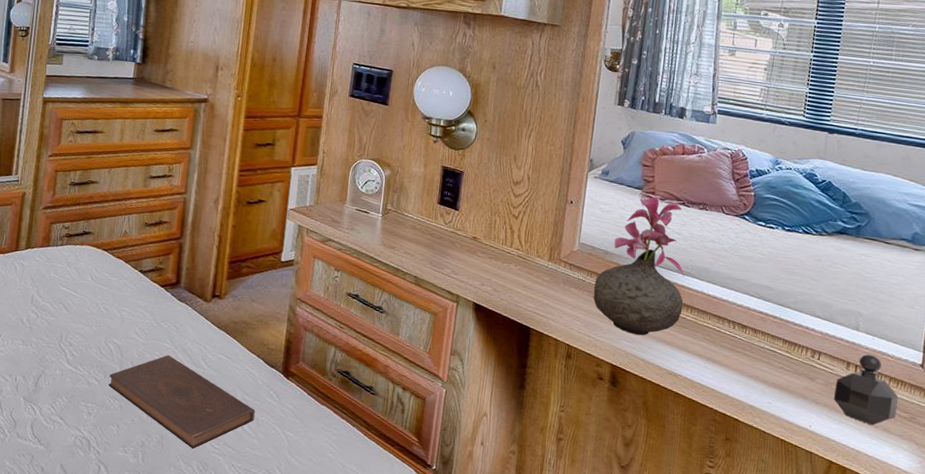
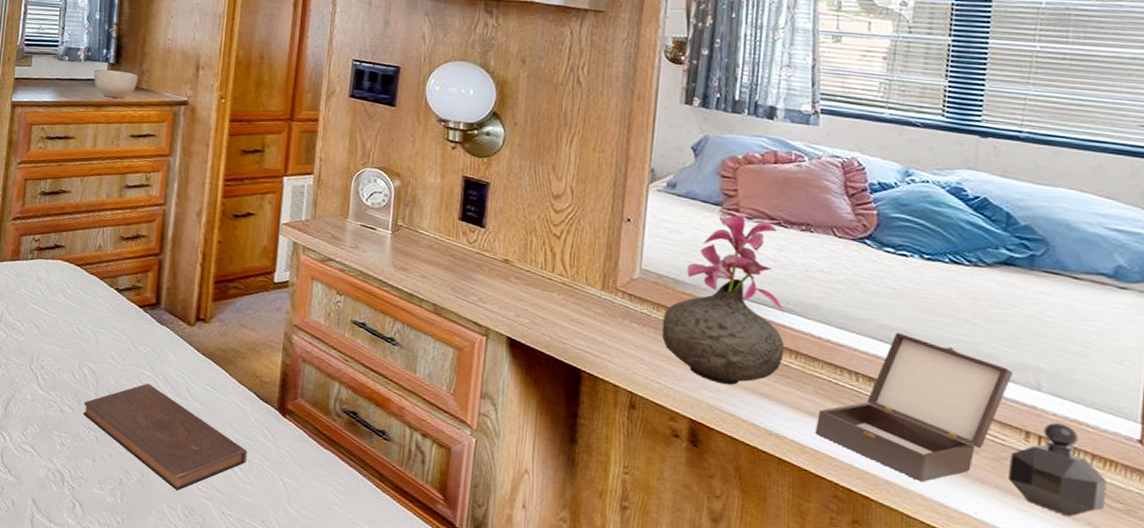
bowl: none [121,68,164,96] -> present [93,69,139,99]
jewelry box: none [702,289,842,405] -> present [814,333,1014,482]

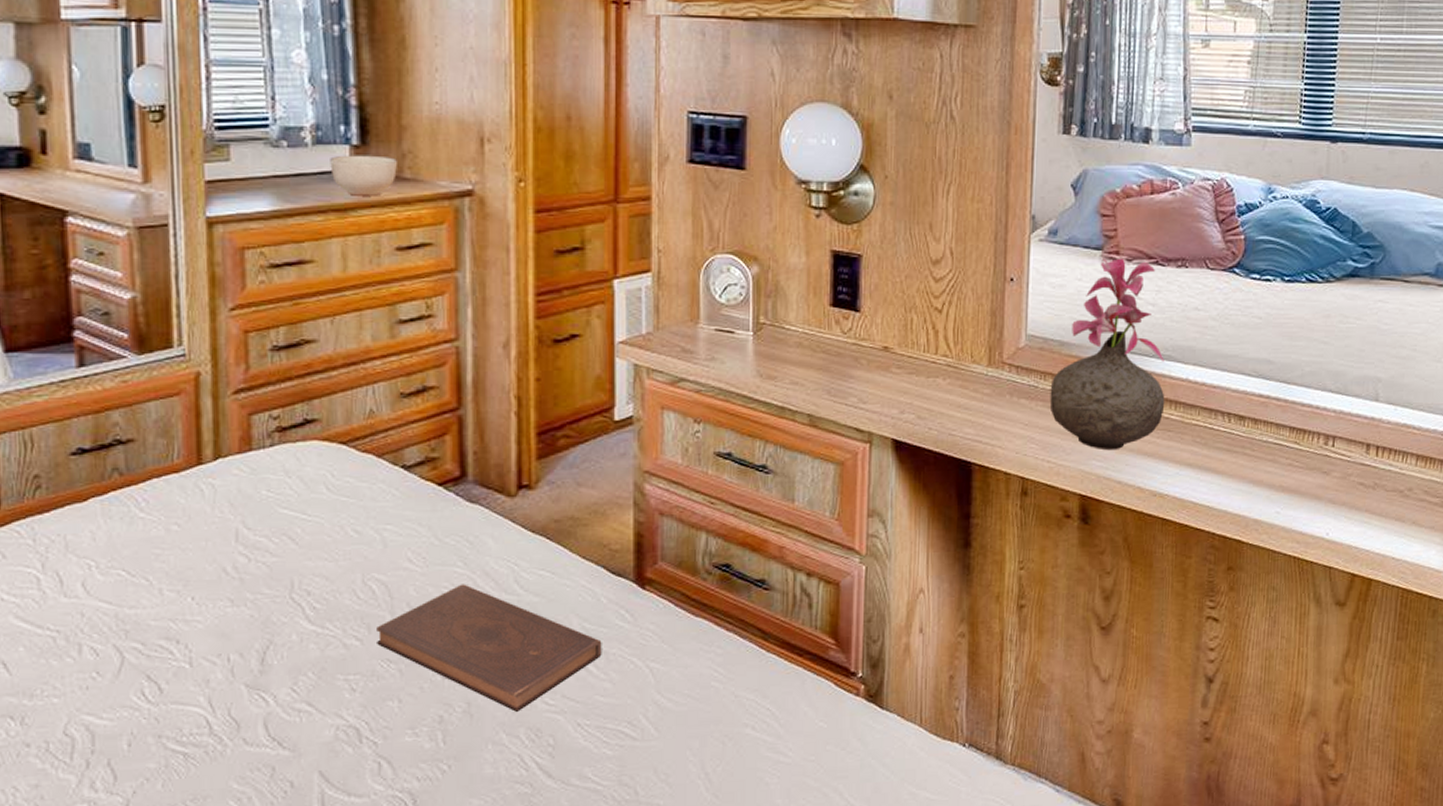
jewelry box: present [814,333,1014,482] -> none [1193,364,1358,515]
perfume bottle: present [1008,422,1108,517] -> none [1353,429,1428,520]

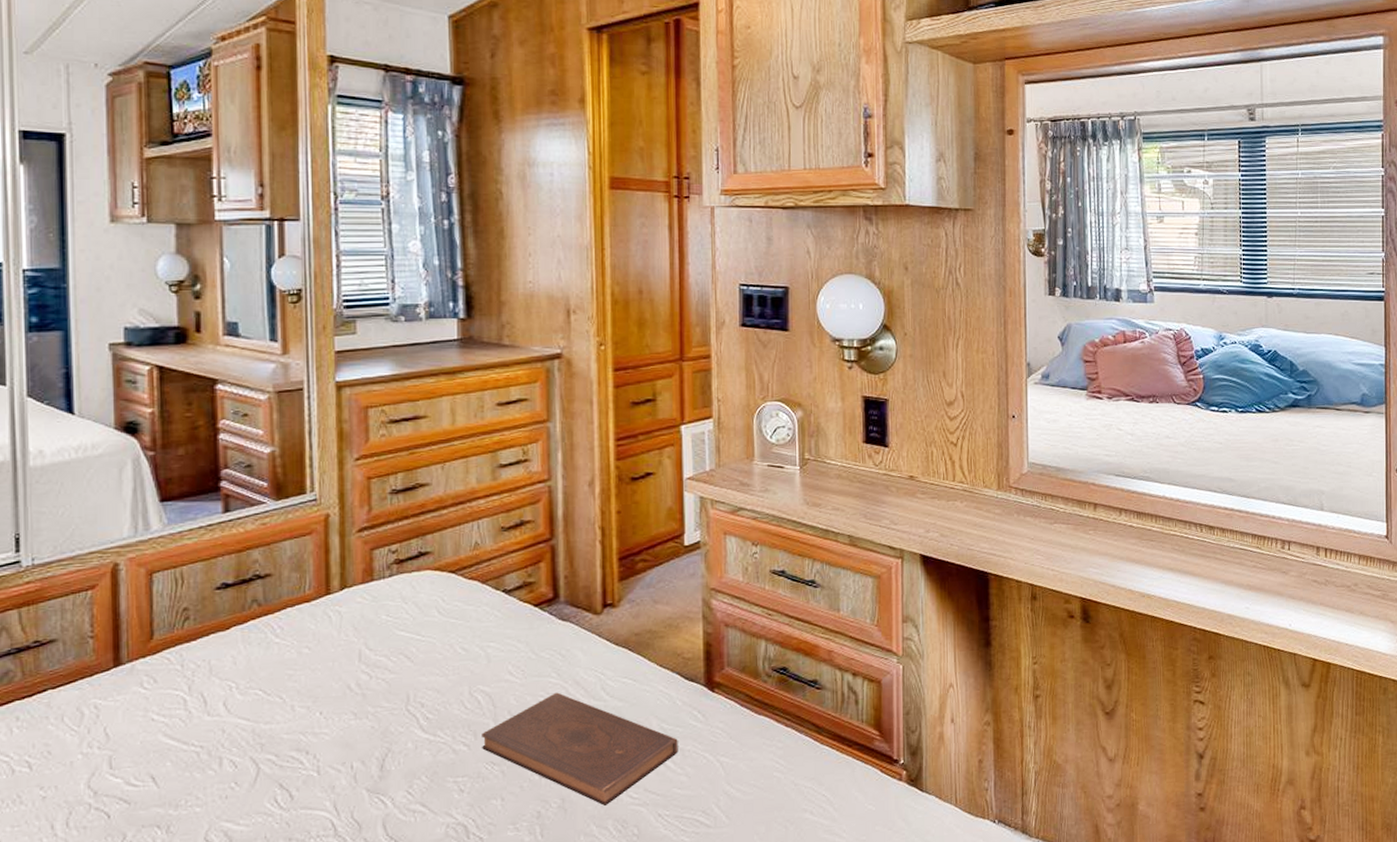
bowl: present [330,155,399,196] -> none [441,326,499,361]
vase: present [1049,258,1165,451] -> none [1050,396,1147,559]

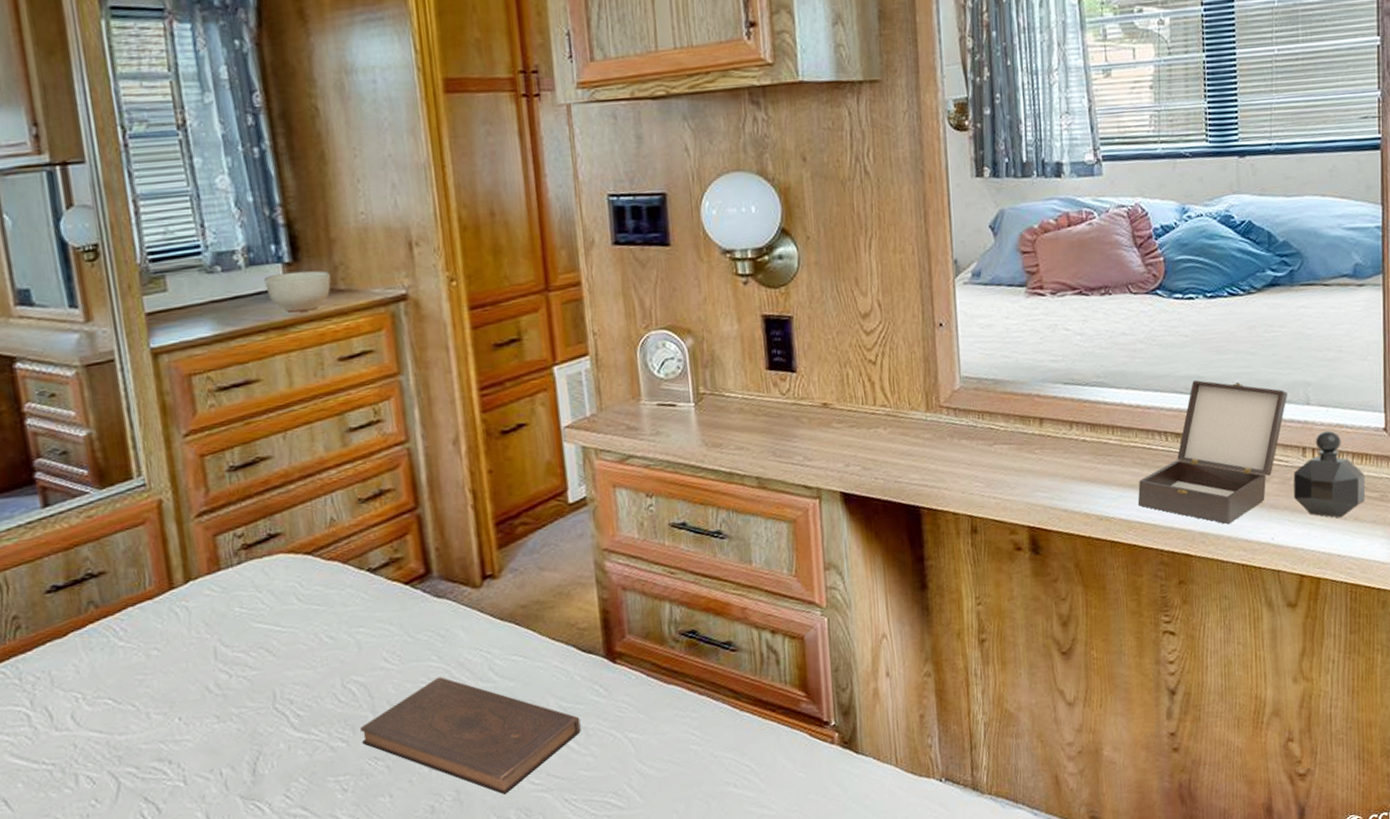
bowl: none [441,326,499,361] -> present [264,270,332,313]
jewelry box: none [1175,482,1305,609] -> present [1137,380,1288,525]
perfume bottle: none [1309,534,1370,611] -> present [1293,430,1366,518]

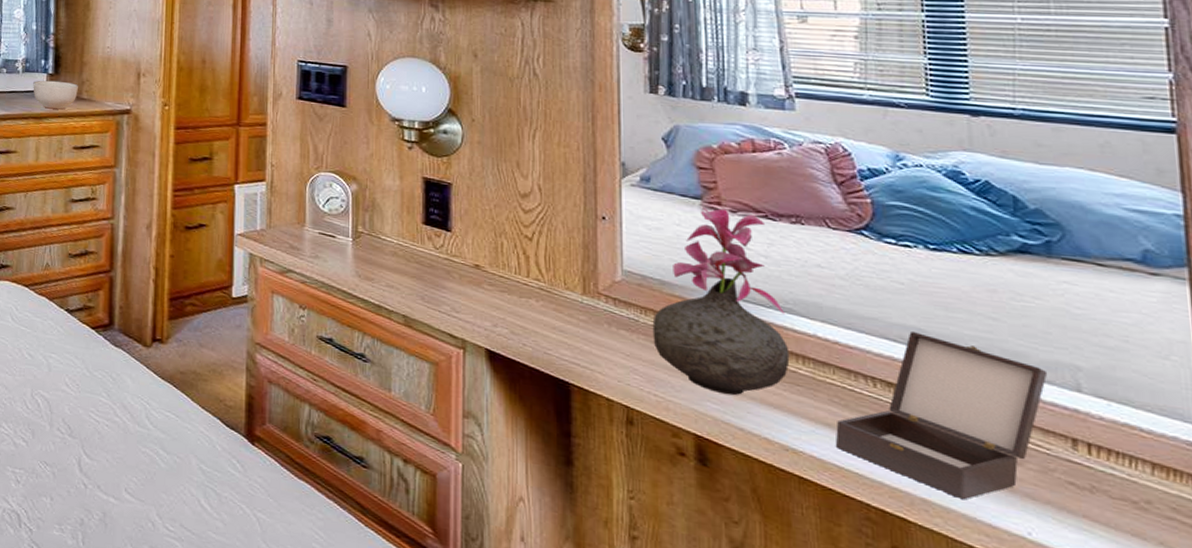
book: present [360,676,581,796] -> none [38,411,216,531]
vase: none [989,292,1102,481] -> present [652,207,790,396]
perfume bottle: present [1293,430,1366,518] -> none [1059,427,1177,536]

